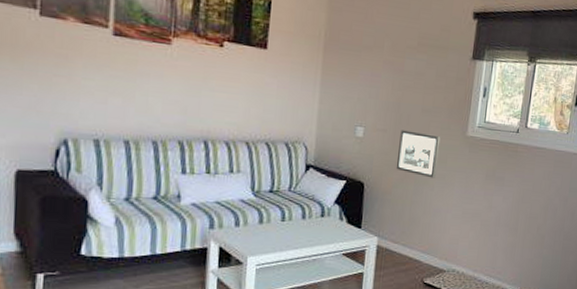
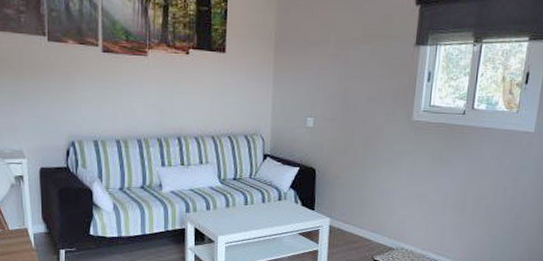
picture frame: present [396,130,441,178] -> none [344,118,387,162]

